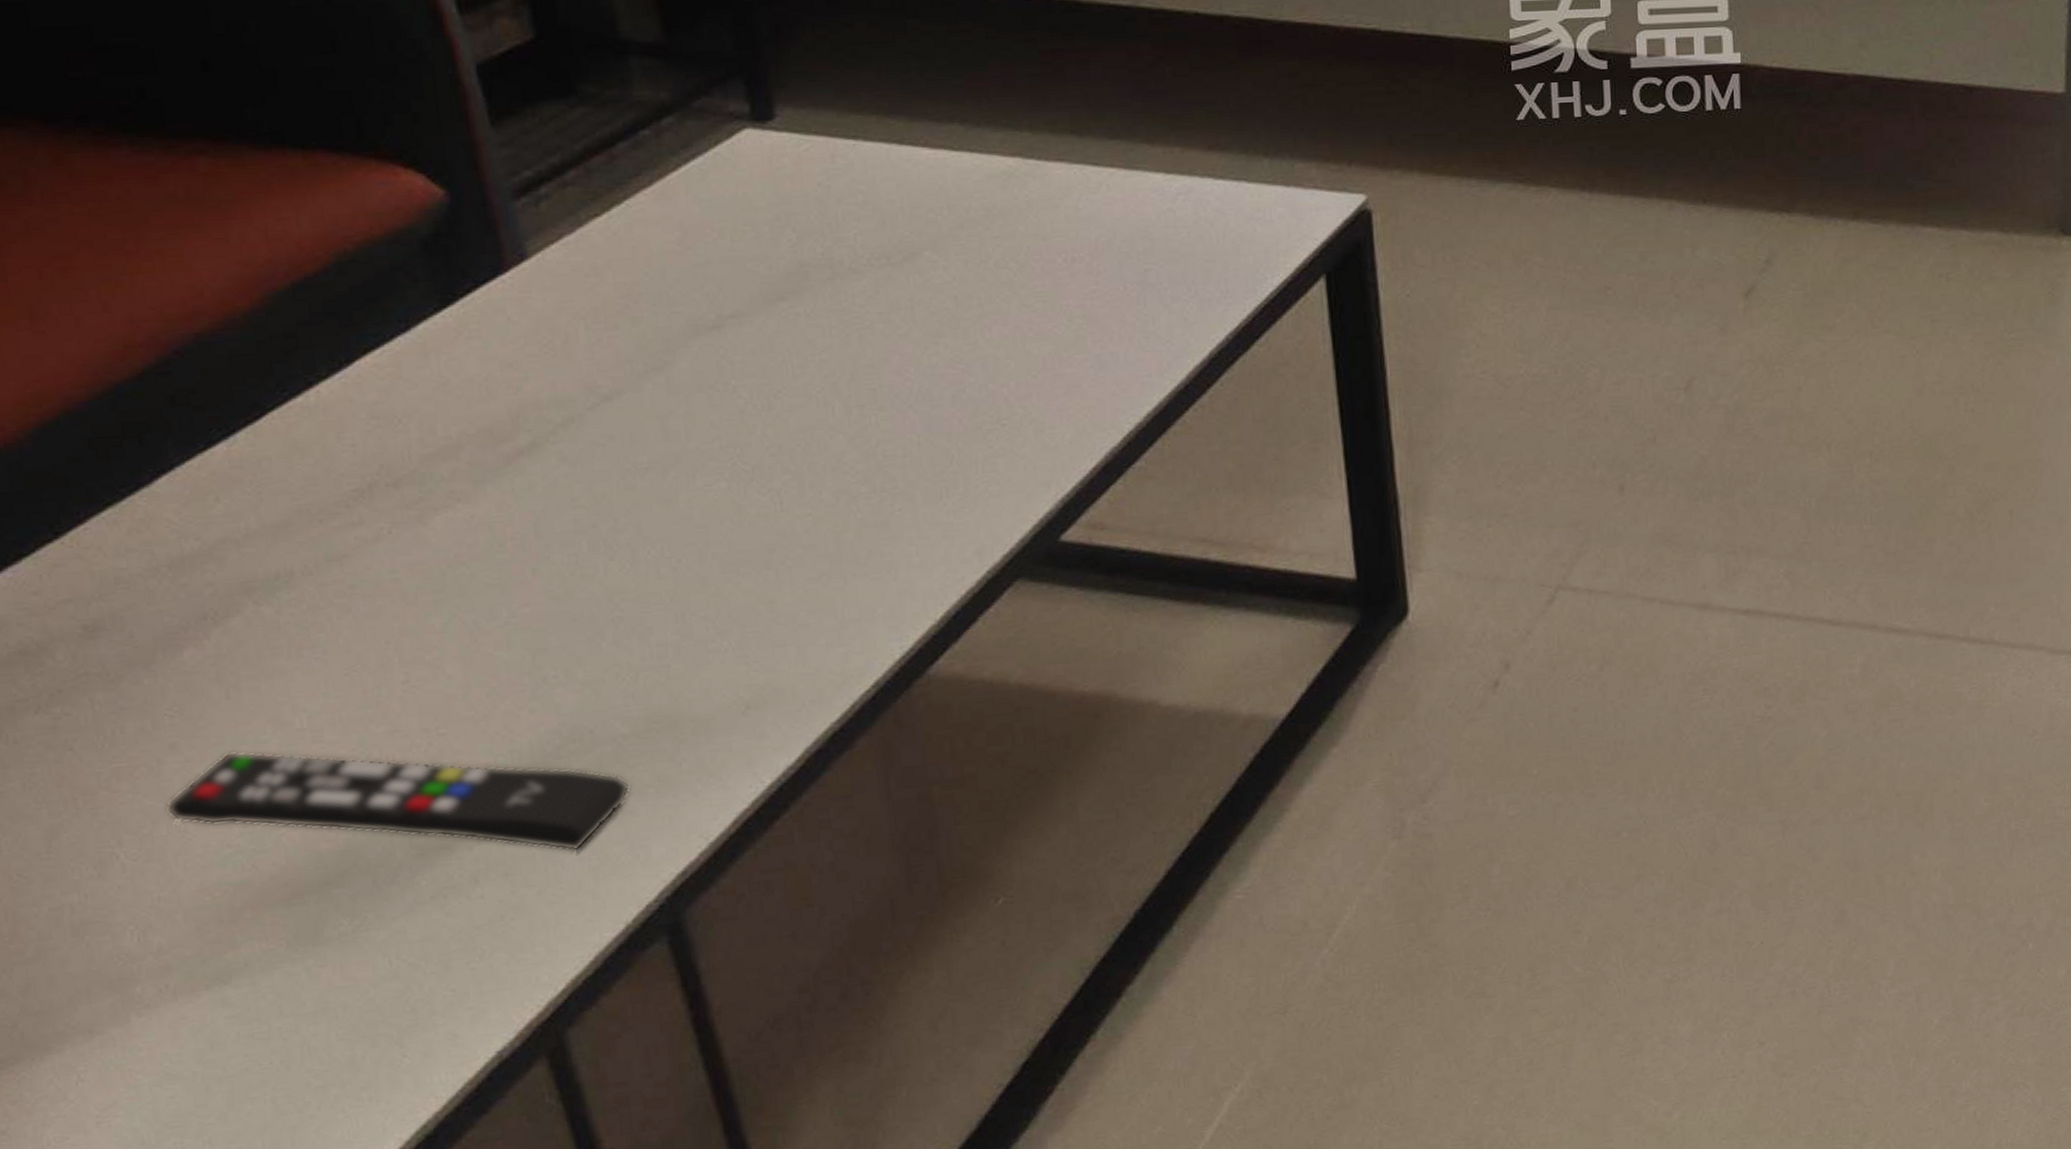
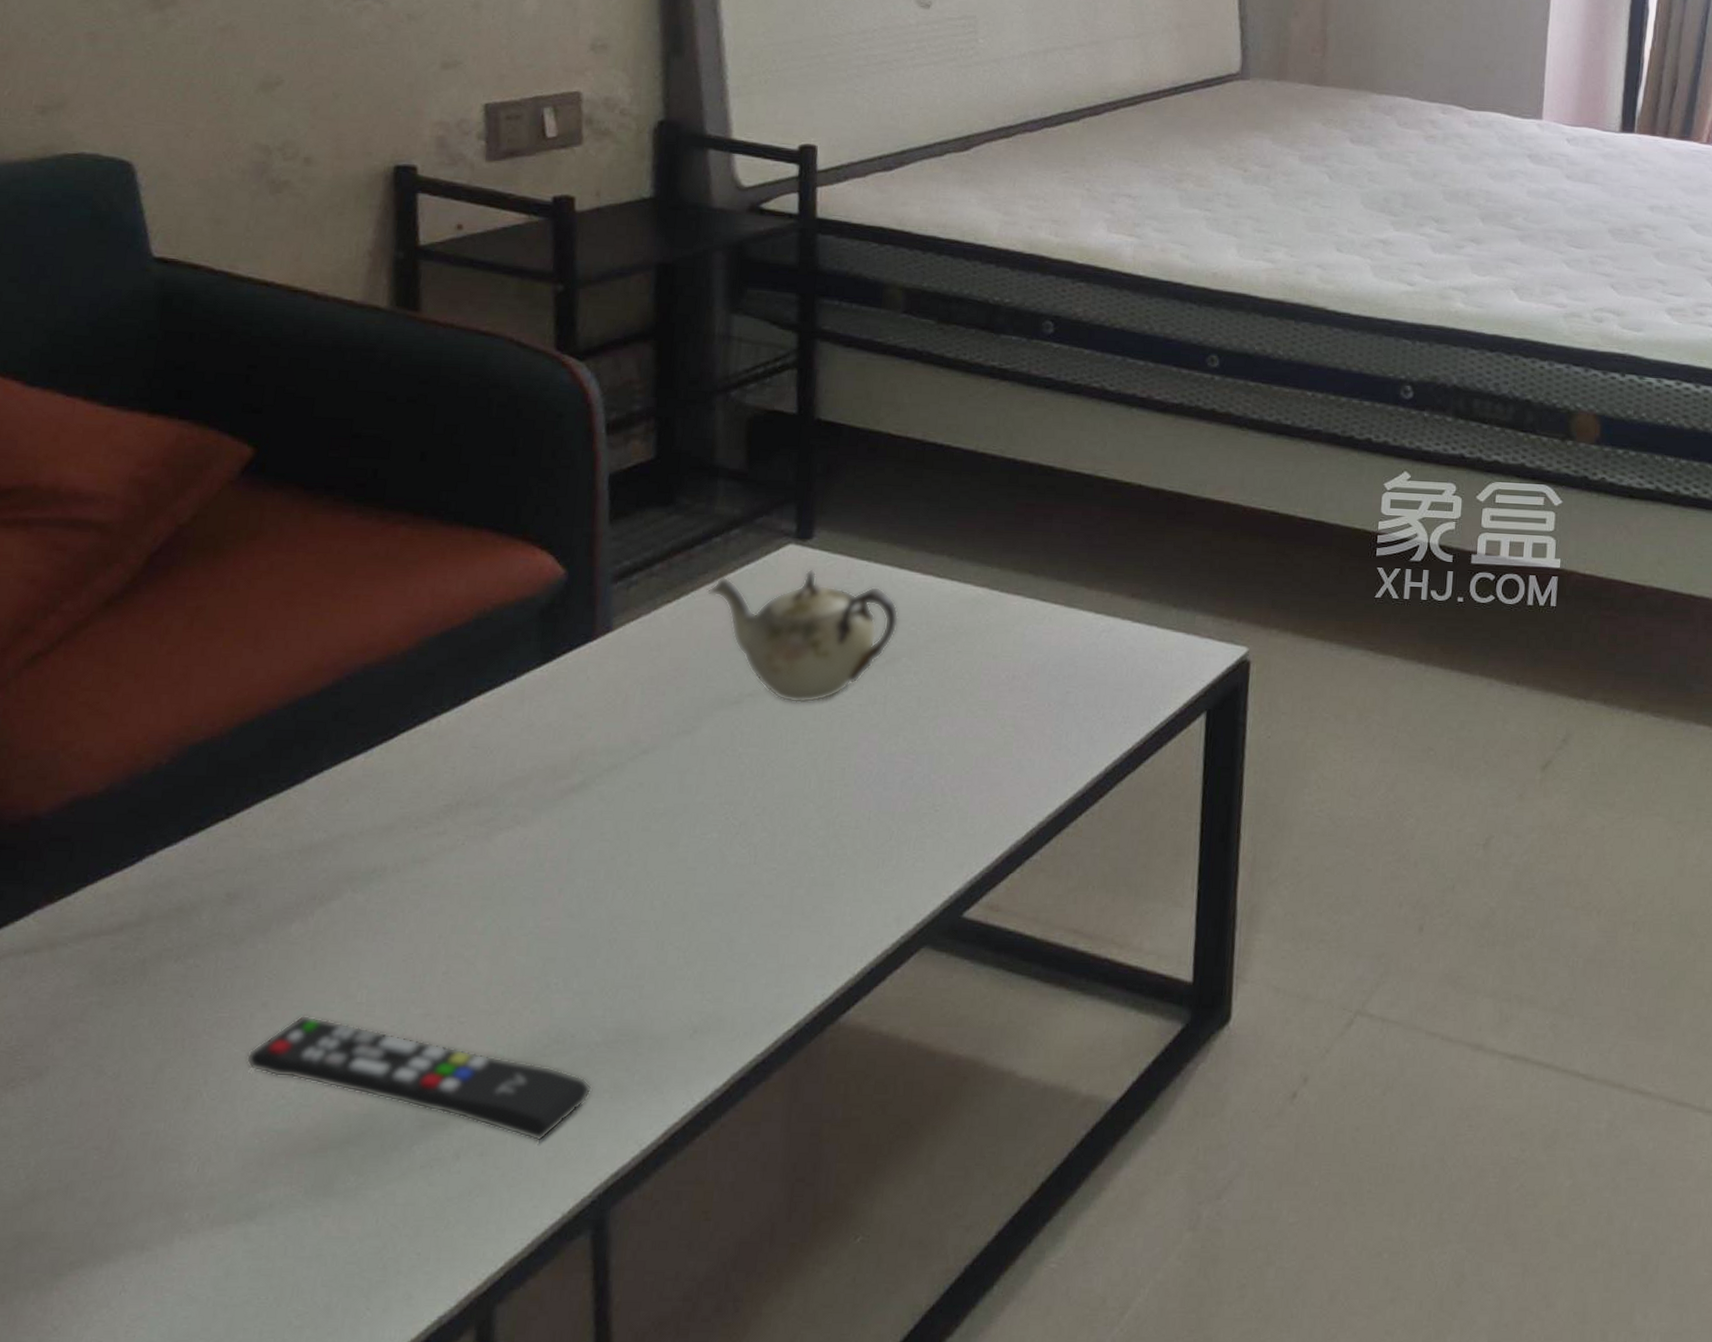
teapot: none [646,156,911,321] -> present [707,569,899,704]

